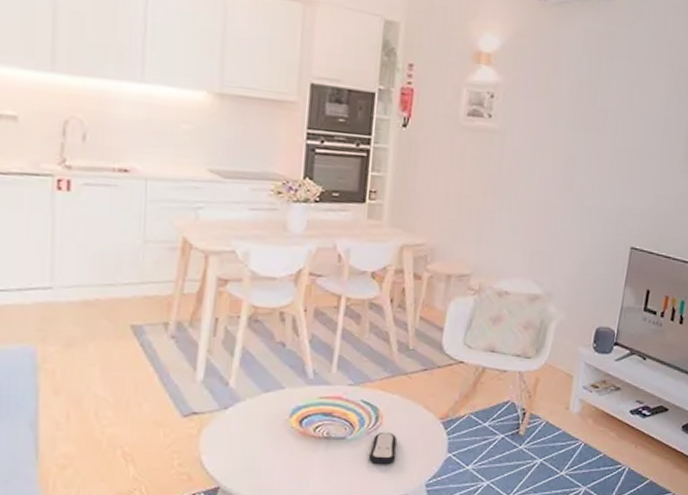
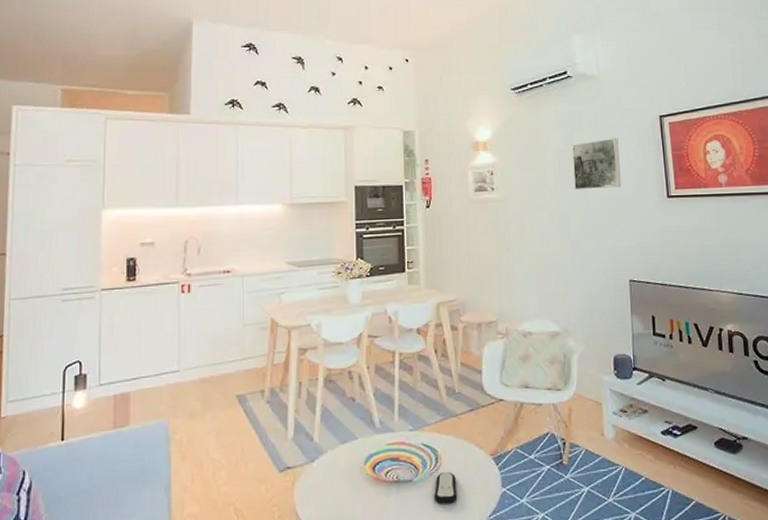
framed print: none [590,75,653,138] -> present [572,138,622,190]

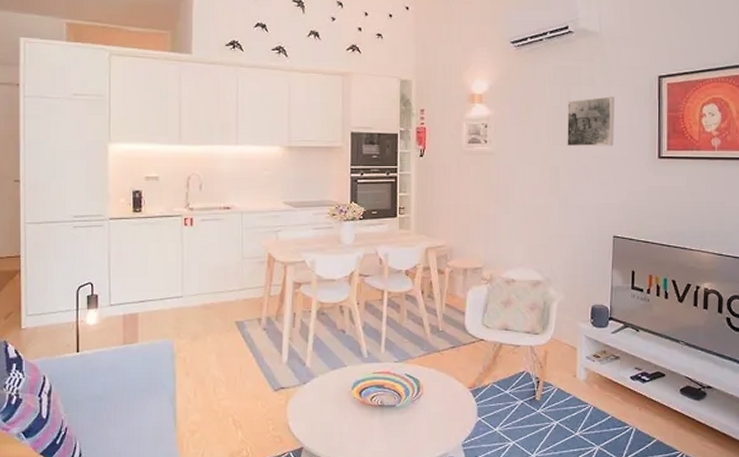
remote control: present [433,472,458,504] -> none [414,401,436,428]

